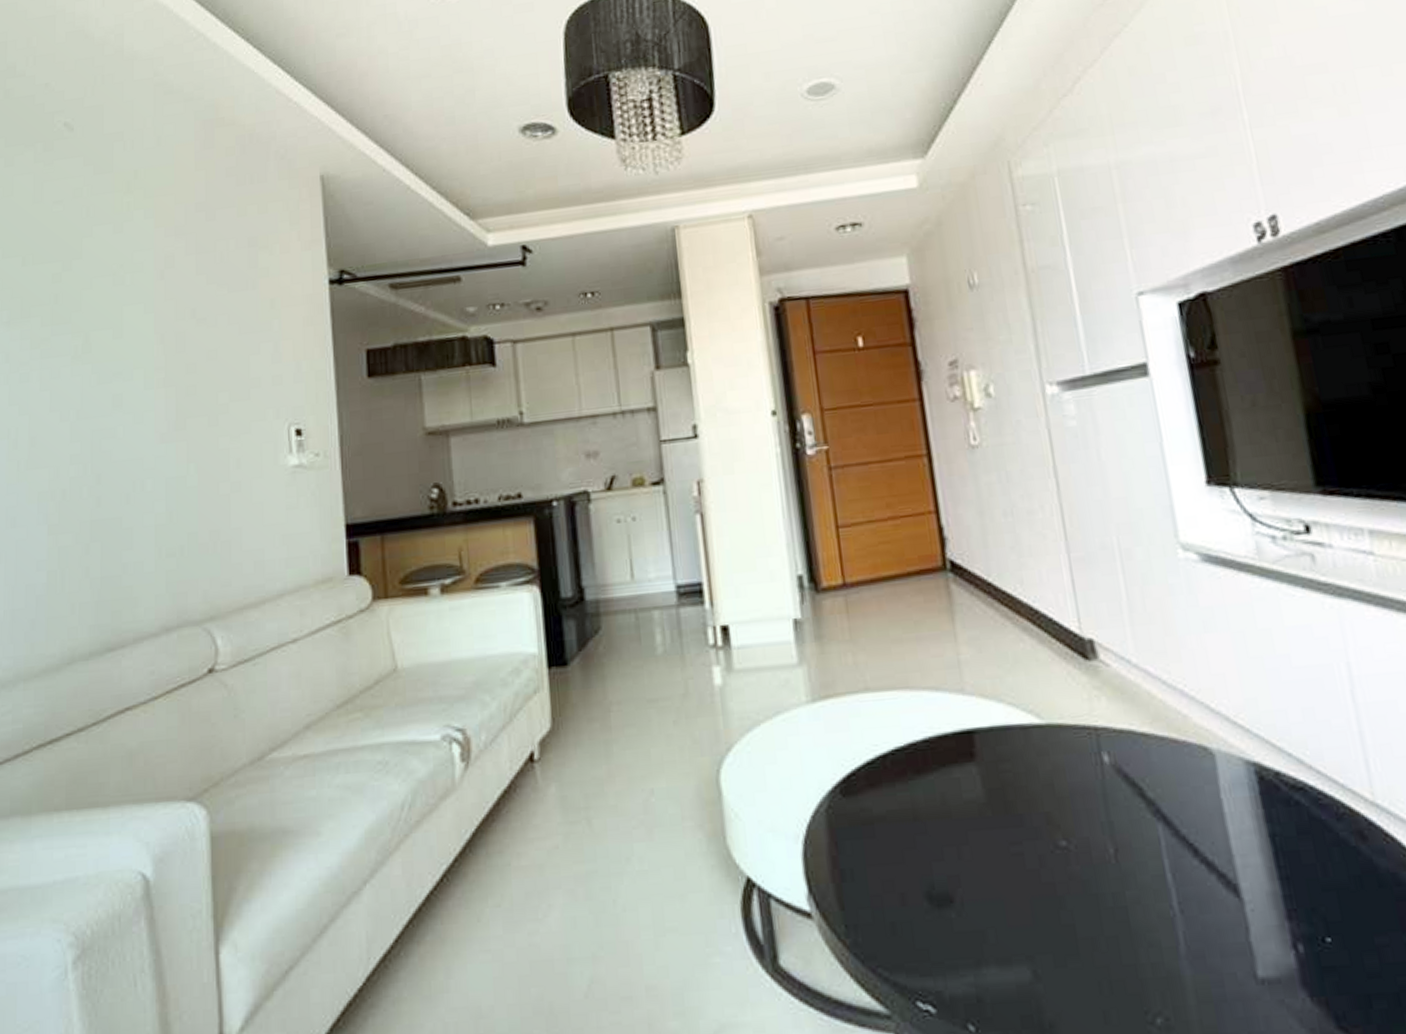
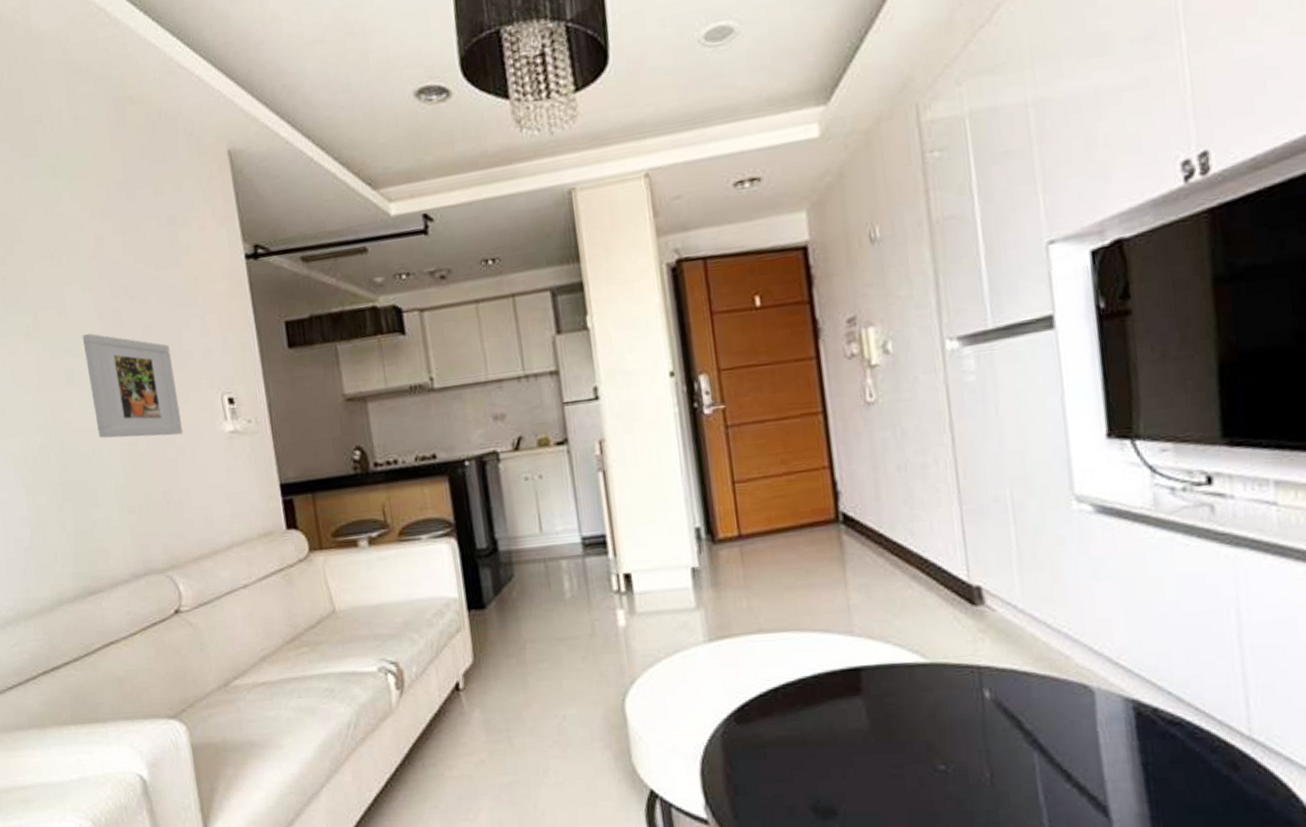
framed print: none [137,357,241,471] -> present [82,333,183,438]

